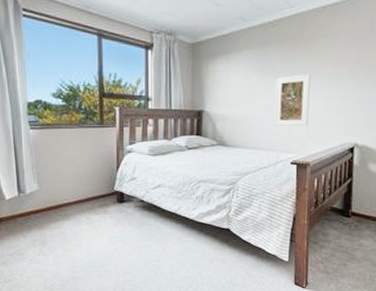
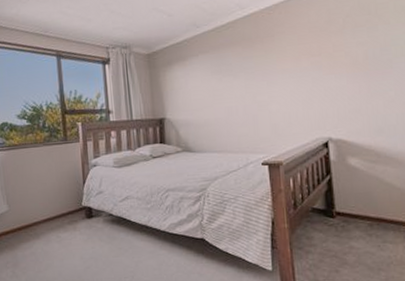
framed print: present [274,74,311,125] -> none [236,71,275,126]

